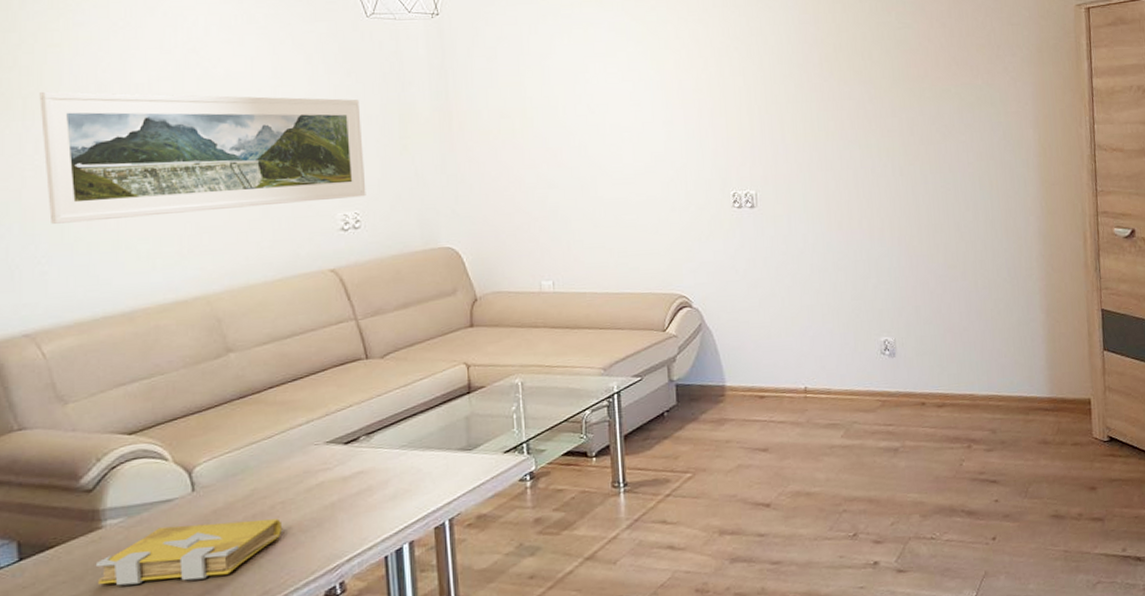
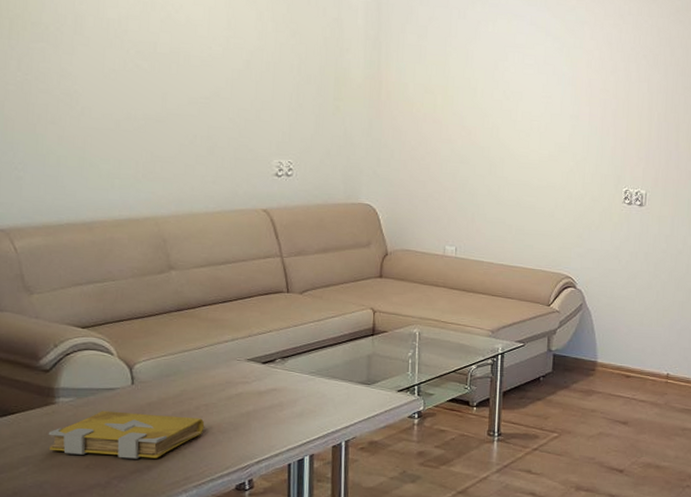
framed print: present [39,91,366,224] -> none [24,15,301,148]

